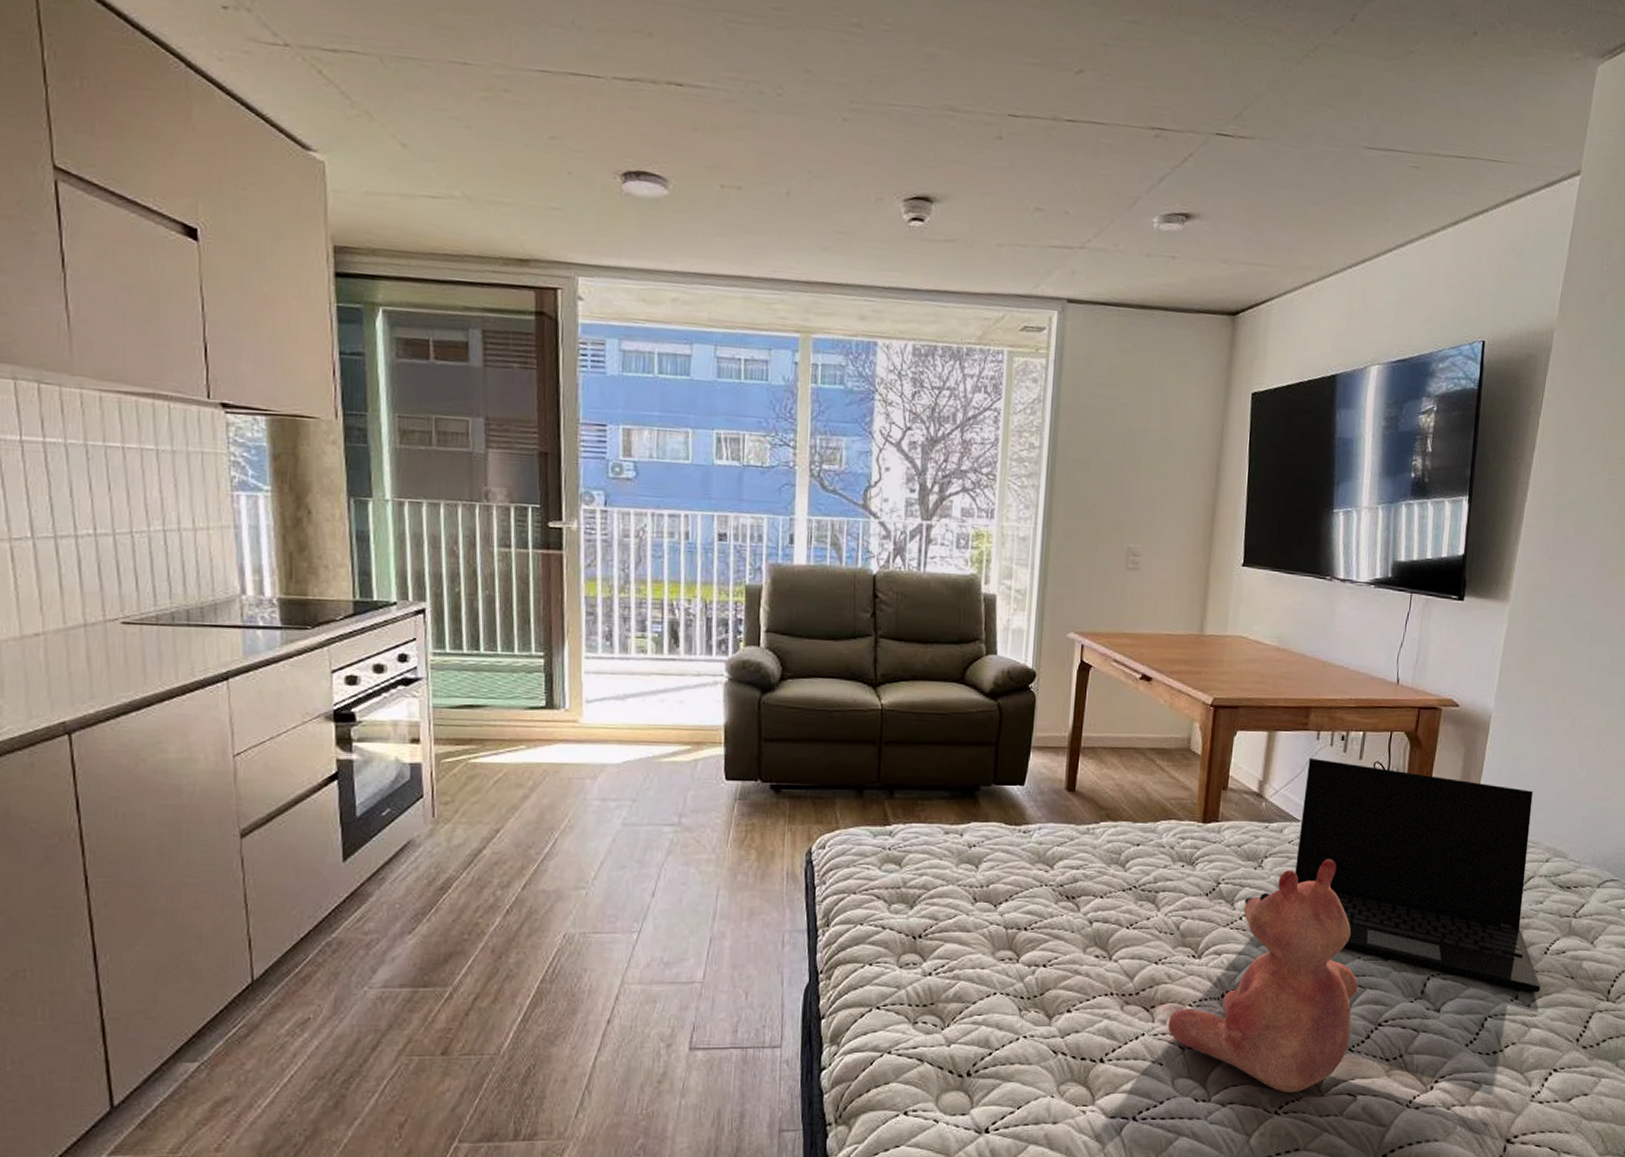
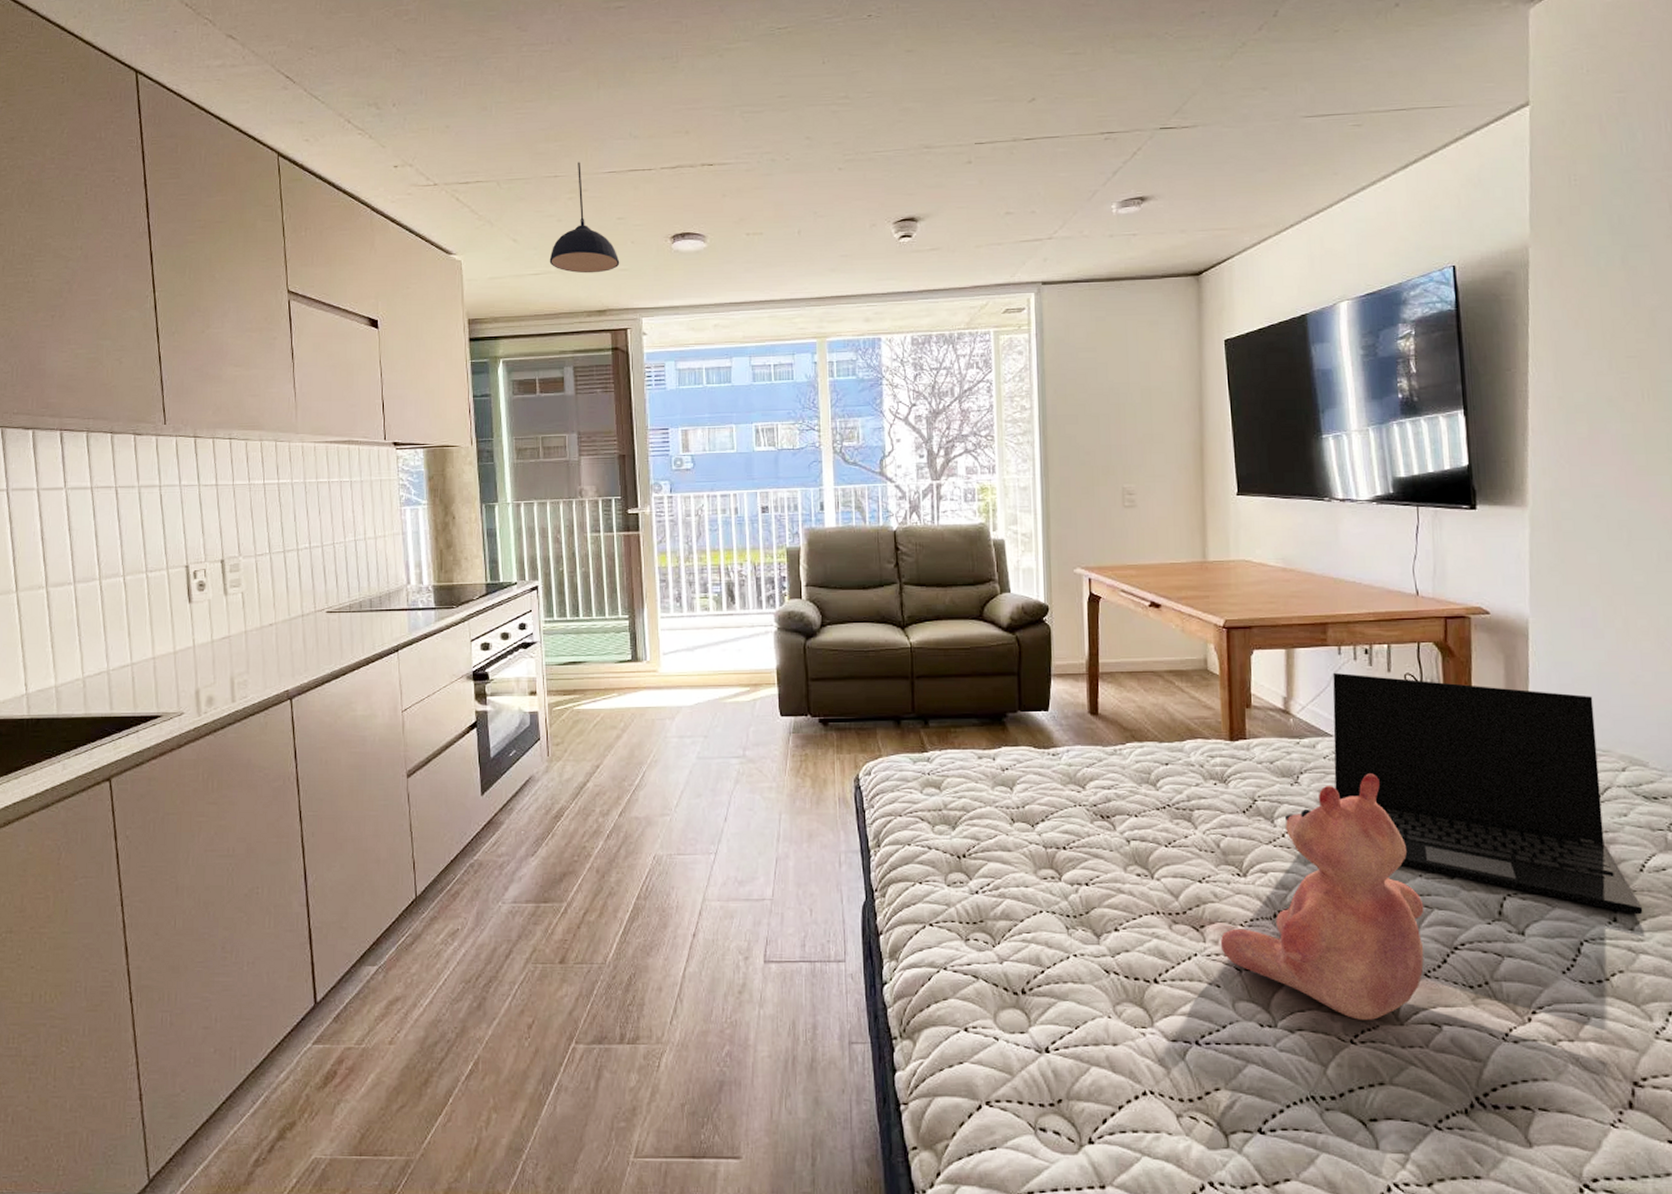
pendant light: none [452,48,551,208] -> present [549,162,620,274]

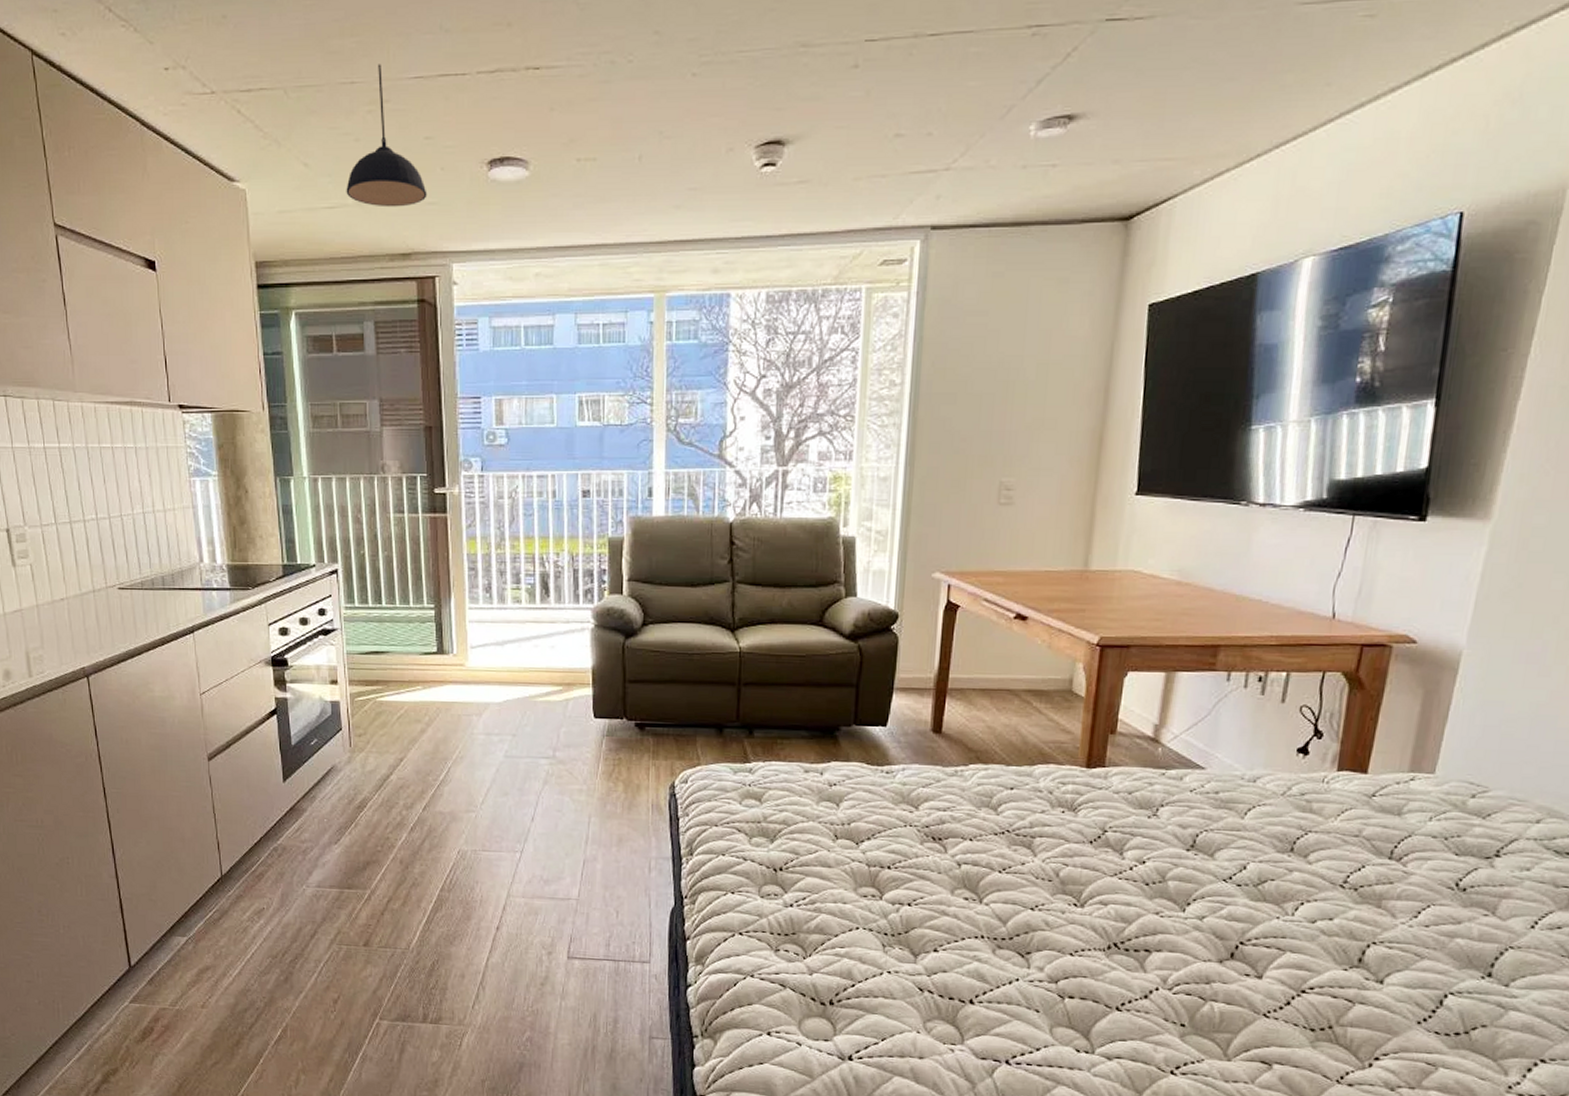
teddy bear: present [1220,773,1424,1020] -> none [1045,810,1276,1054]
laptop: present [1332,672,1643,915] -> none [1198,700,1525,972]

